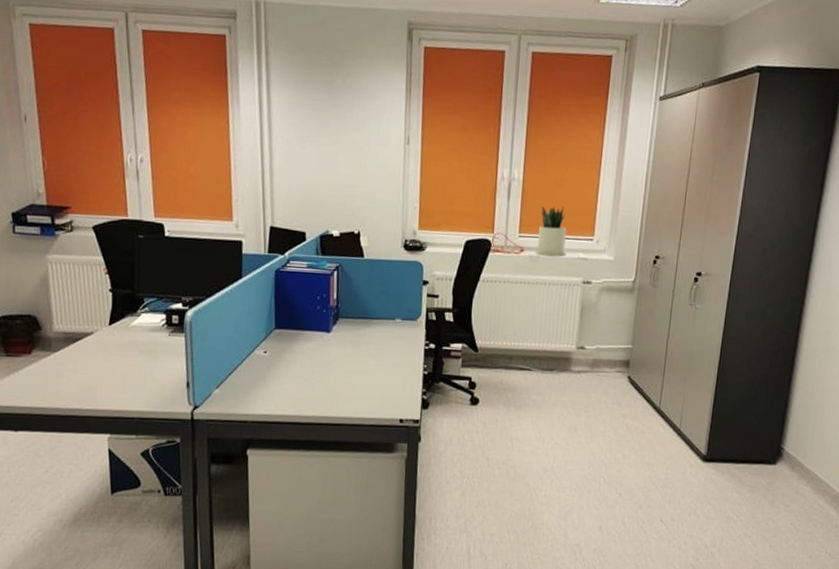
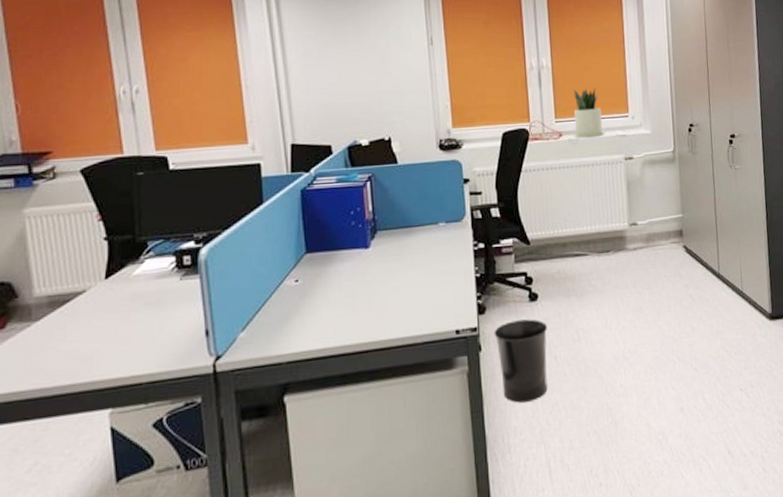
waste bin: none [434,419,485,494] -> present [494,319,548,403]

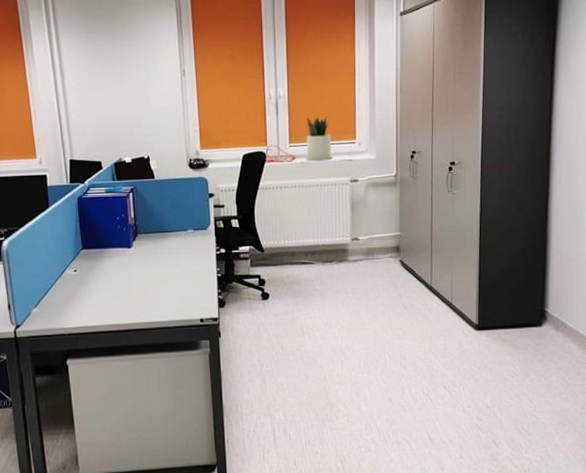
waste bin: present [494,319,548,403] -> none [231,314,277,381]

